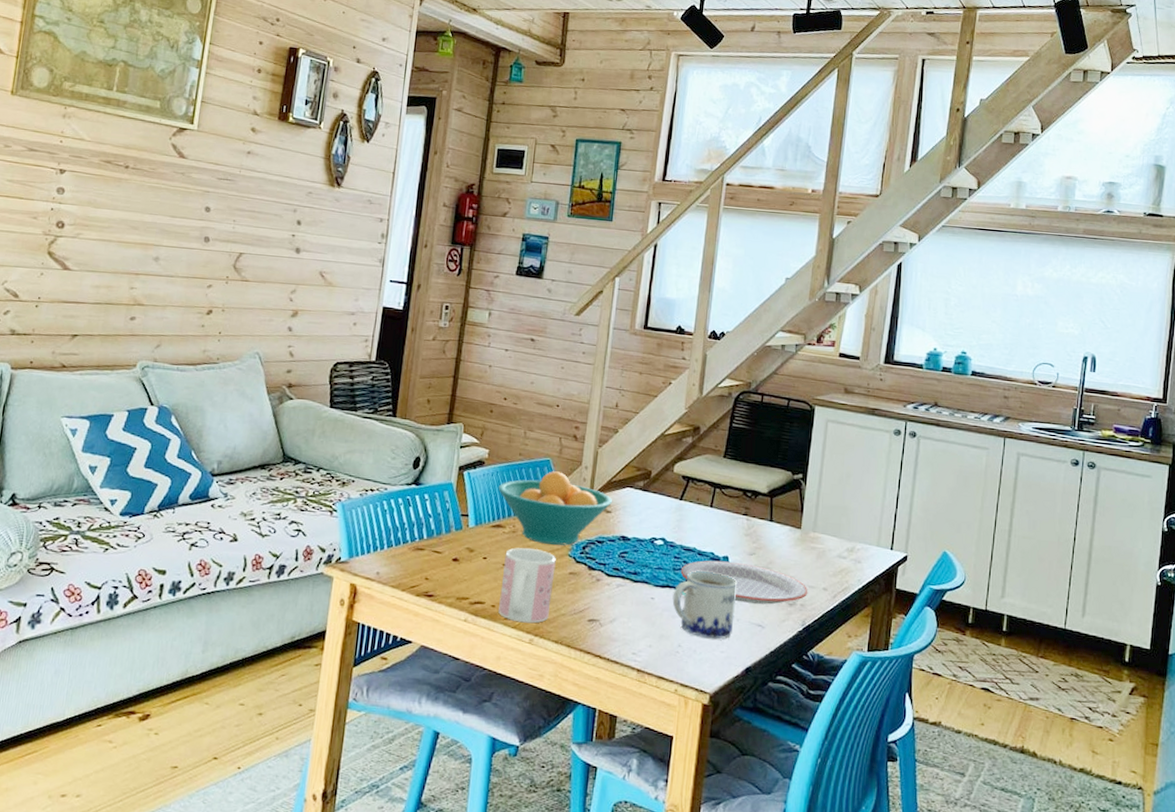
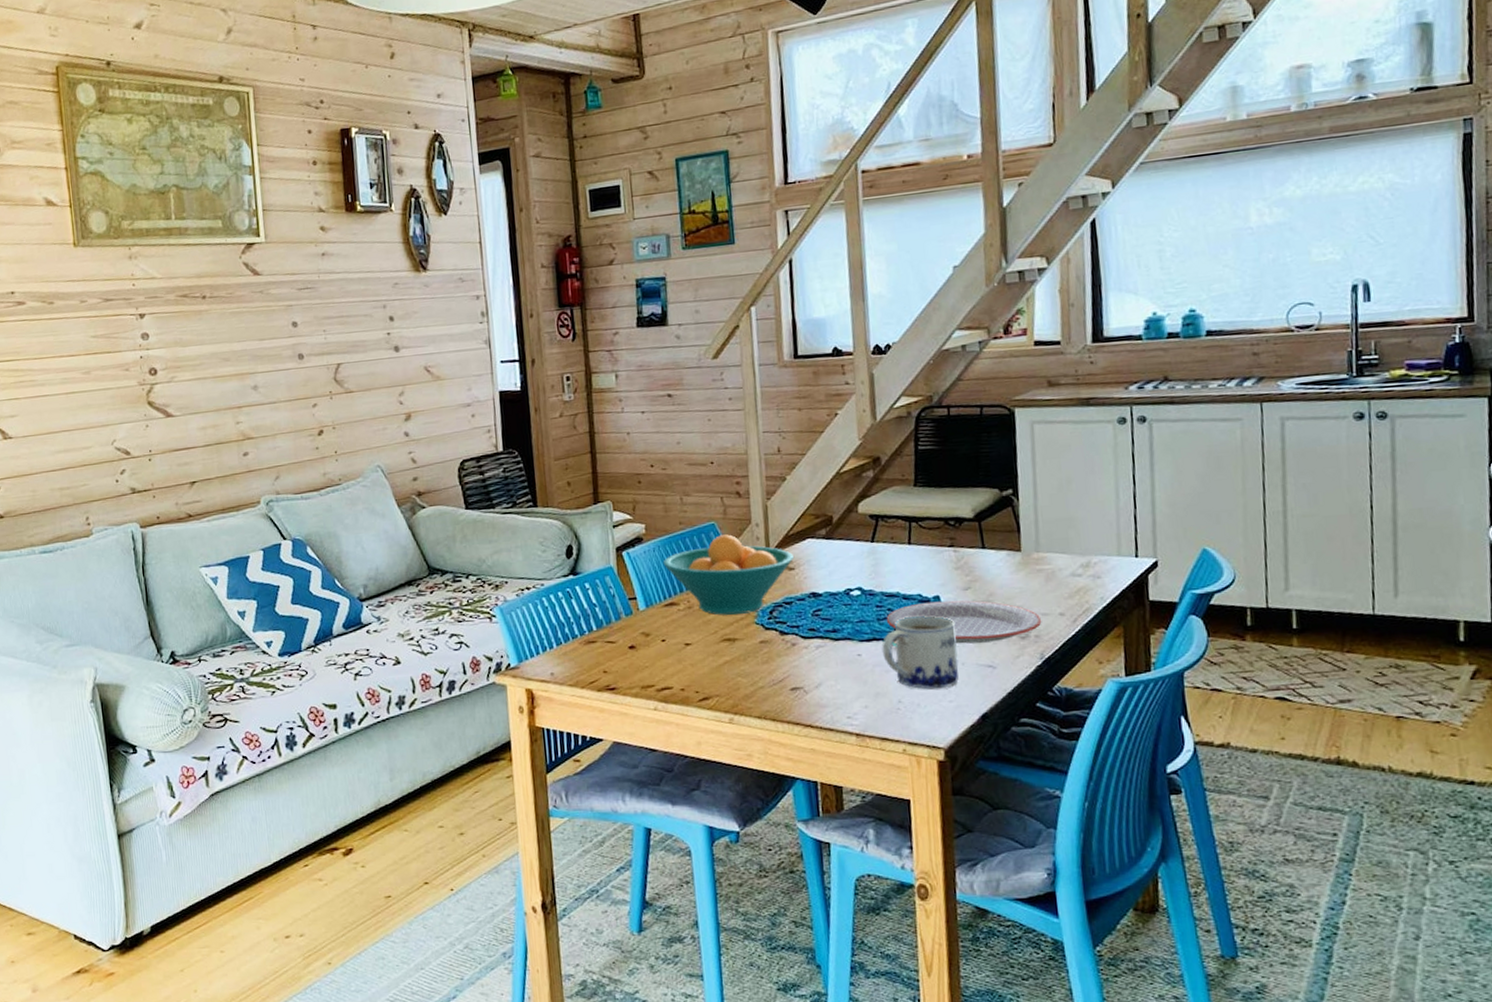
mug: present [498,548,556,623] -> none [684,622,746,703]

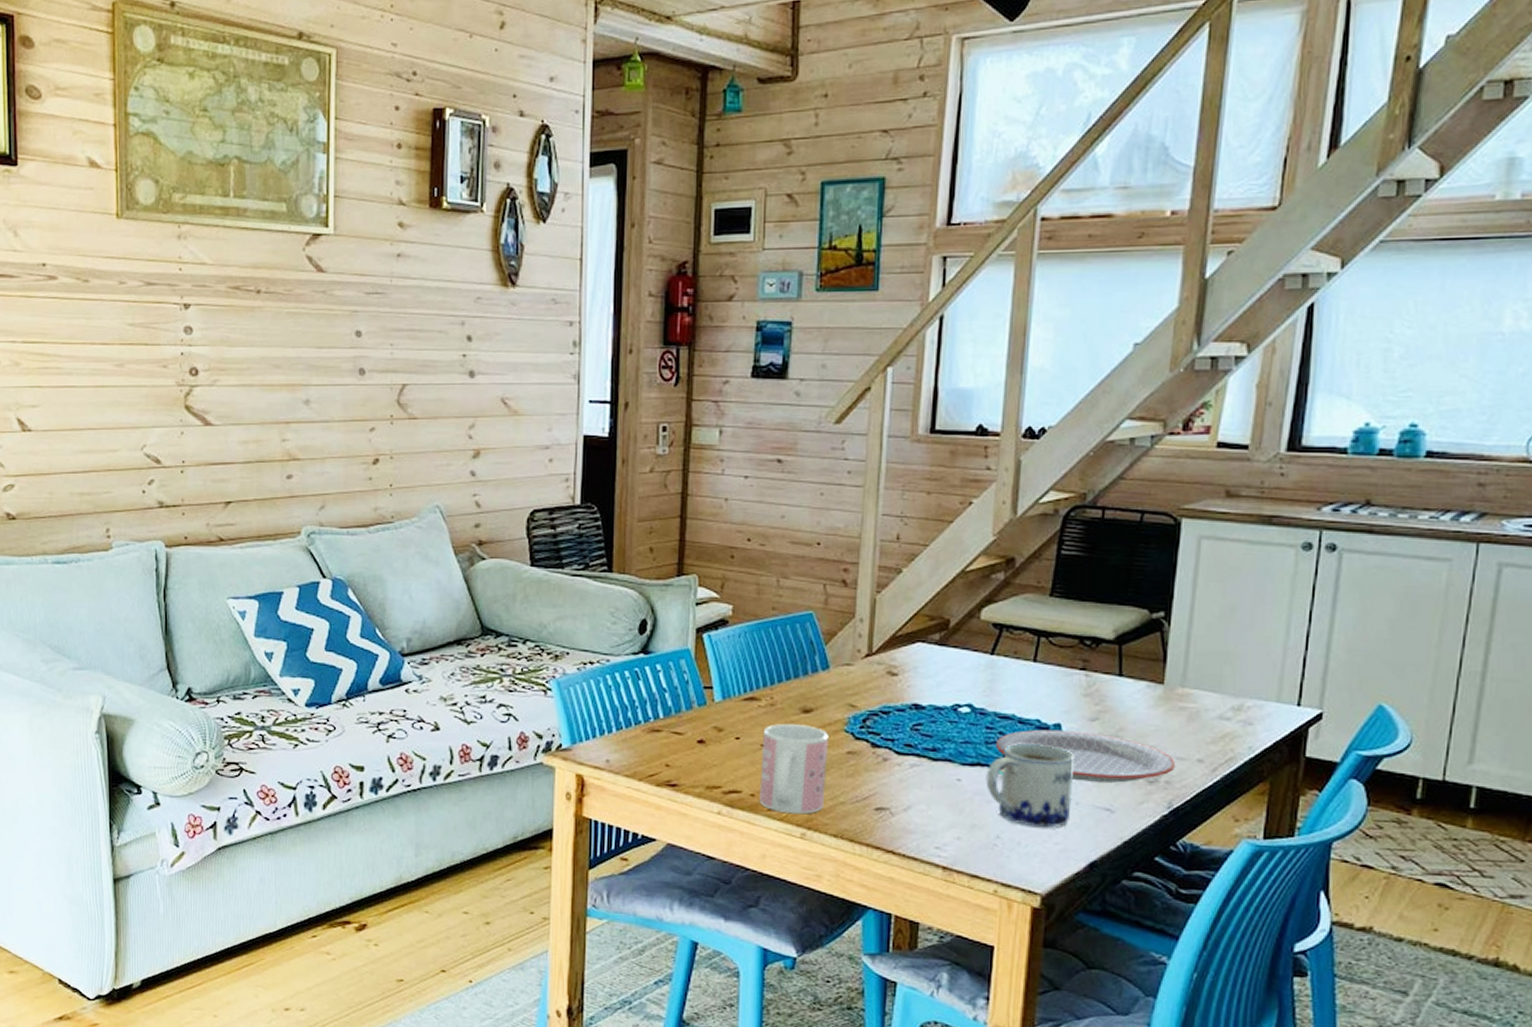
fruit bowl: present [663,534,795,615] -> none [748,627,900,719]
mug: none [684,622,746,703] -> present [760,724,829,815]

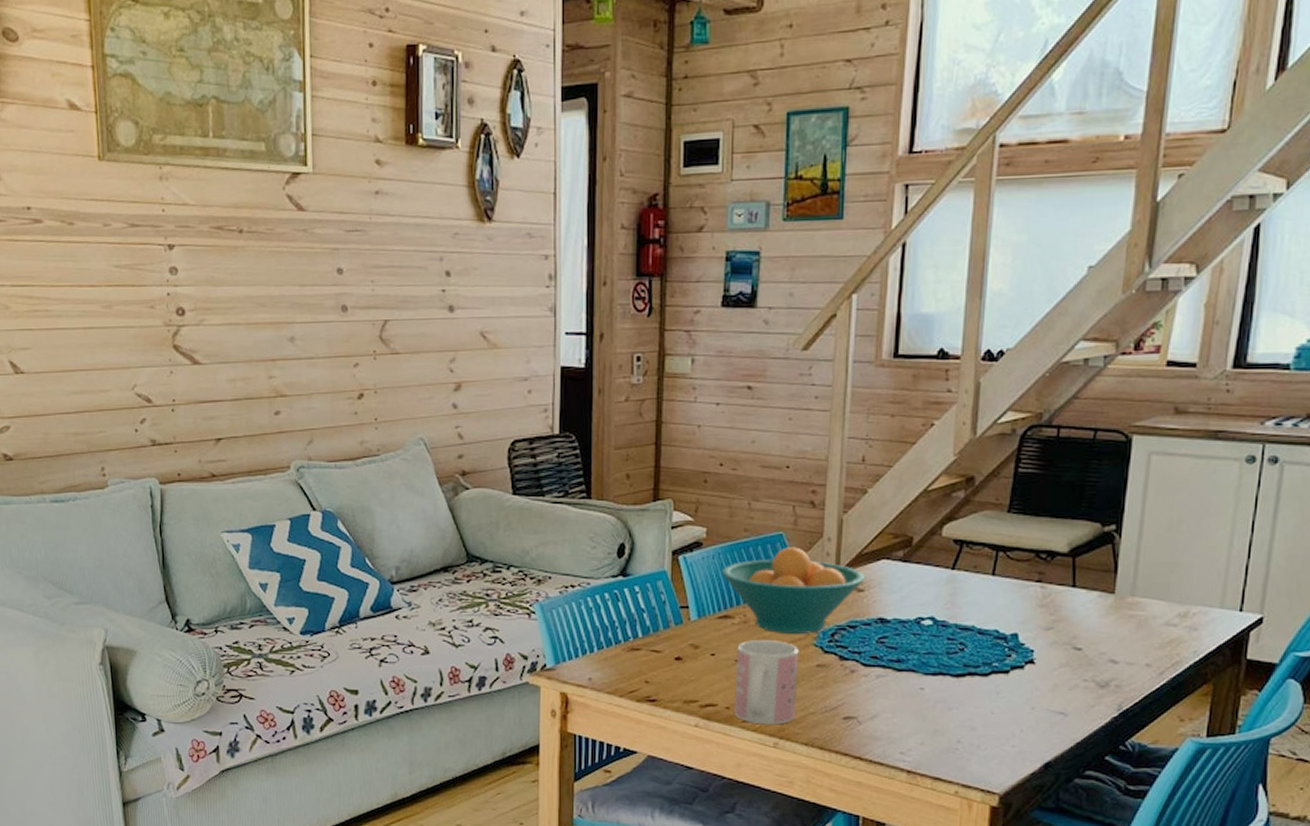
fruit bowl: none [748,627,900,719] -> present [721,547,866,634]
mug: present [986,744,1075,828] -> none [947,653,1031,732]
plate: present [995,729,1176,783] -> none [956,639,1126,688]

